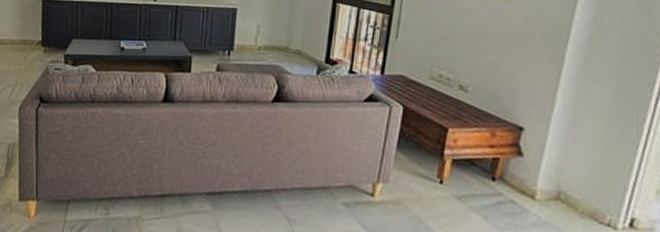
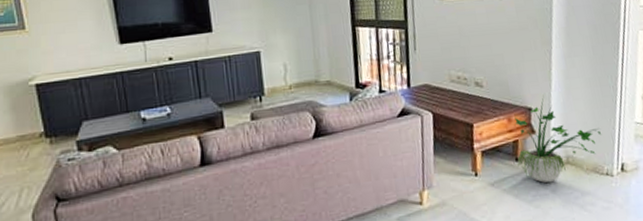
potted plant: none [493,117,611,215] -> present [515,96,602,183]

